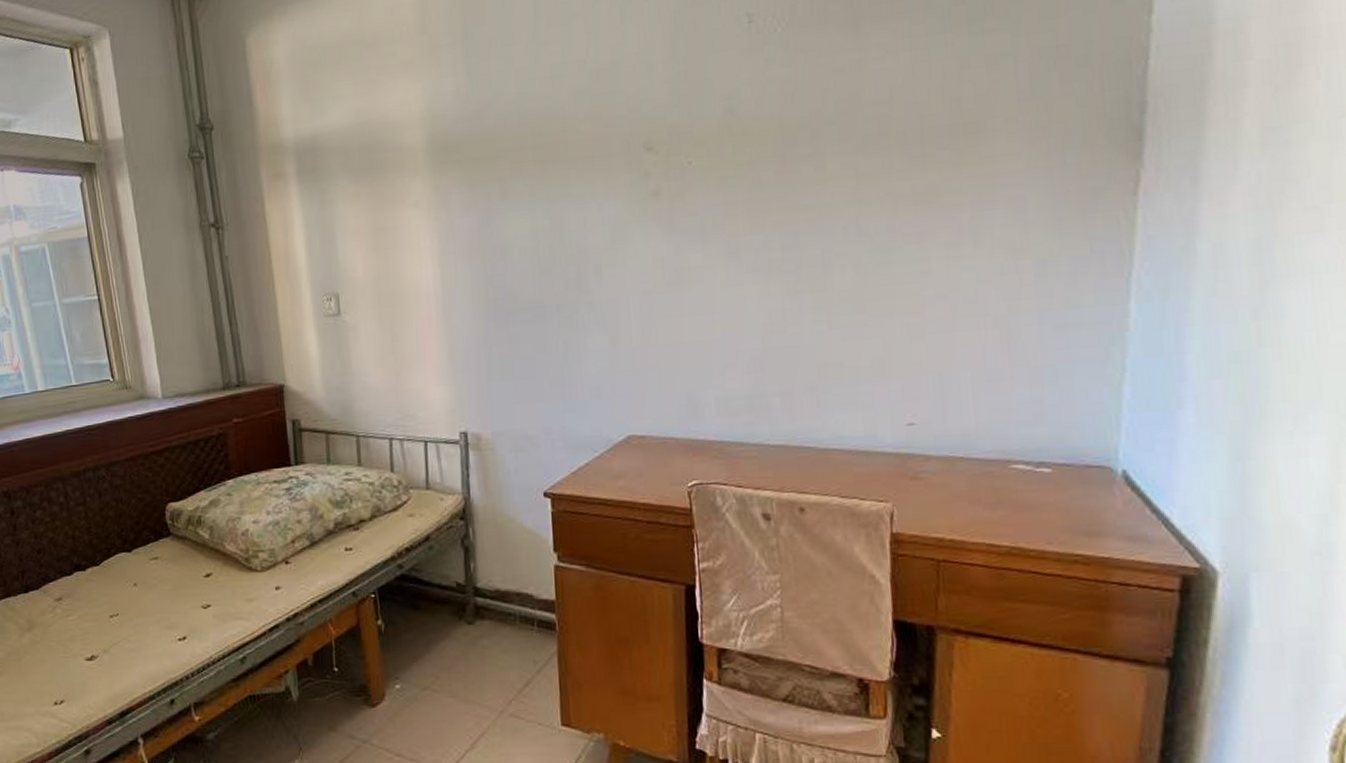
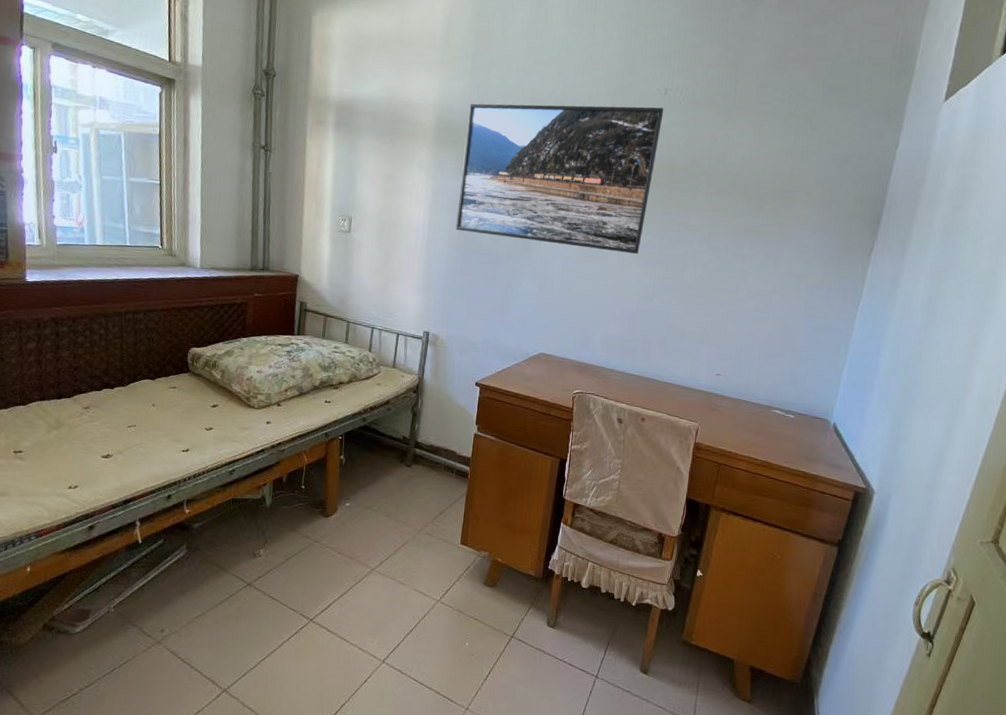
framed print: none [469,43,753,284] -> present [455,103,664,254]

